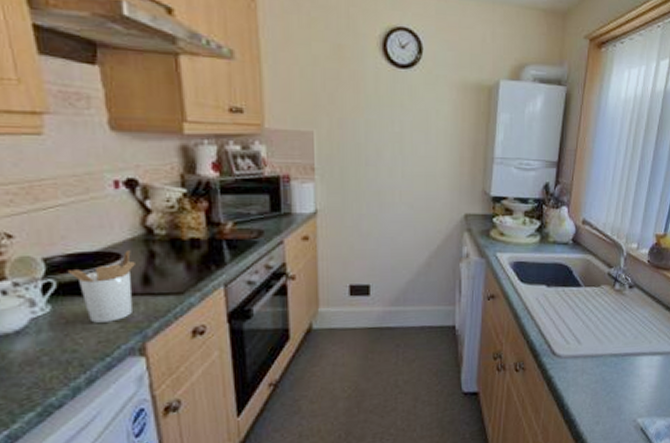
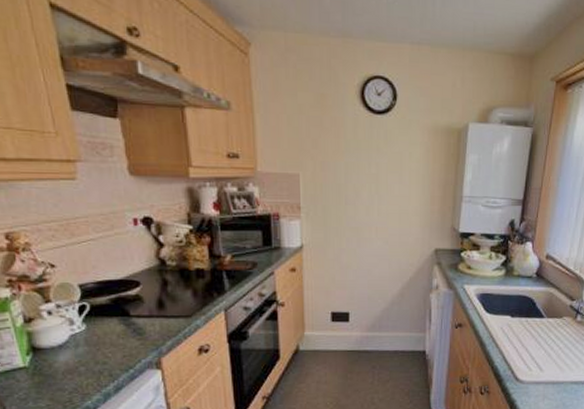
utensil holder: present [67,251,135,323] -> none [97,279,152,340]

